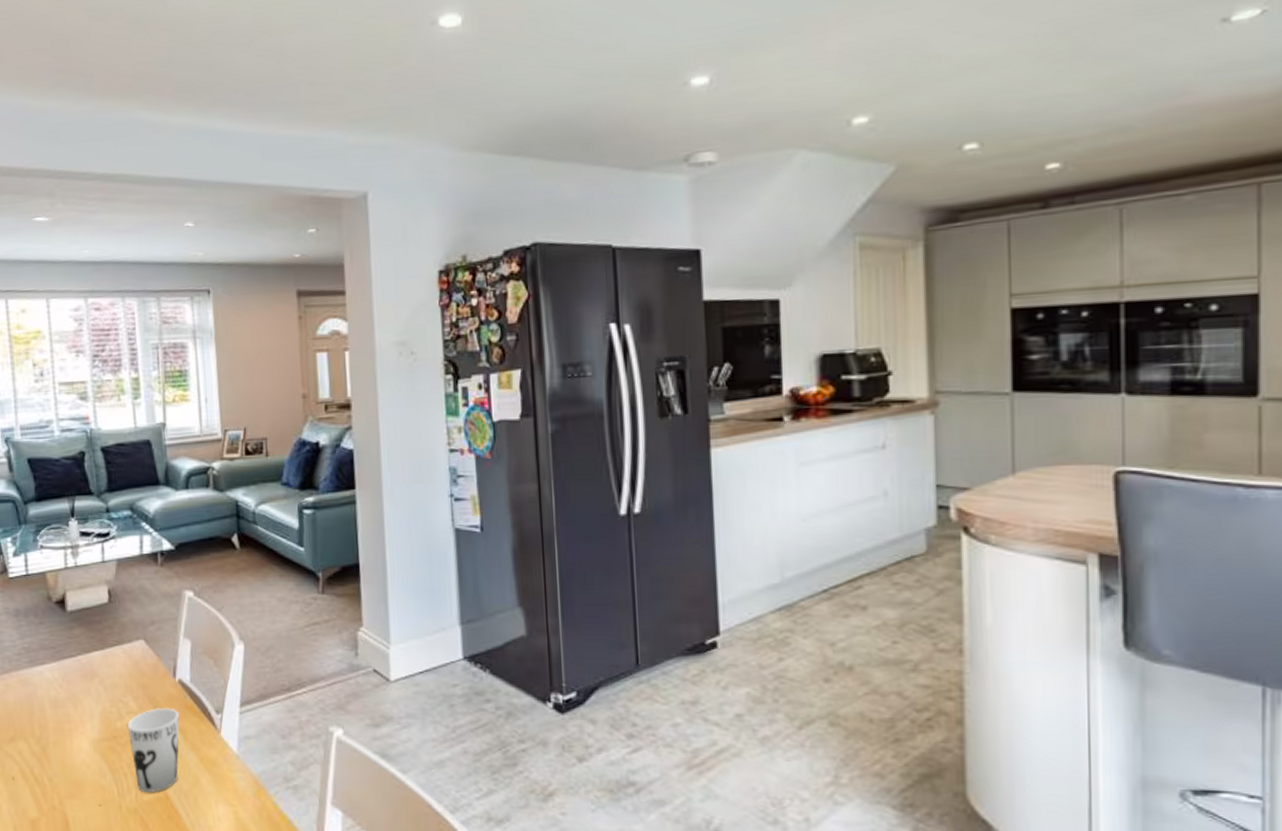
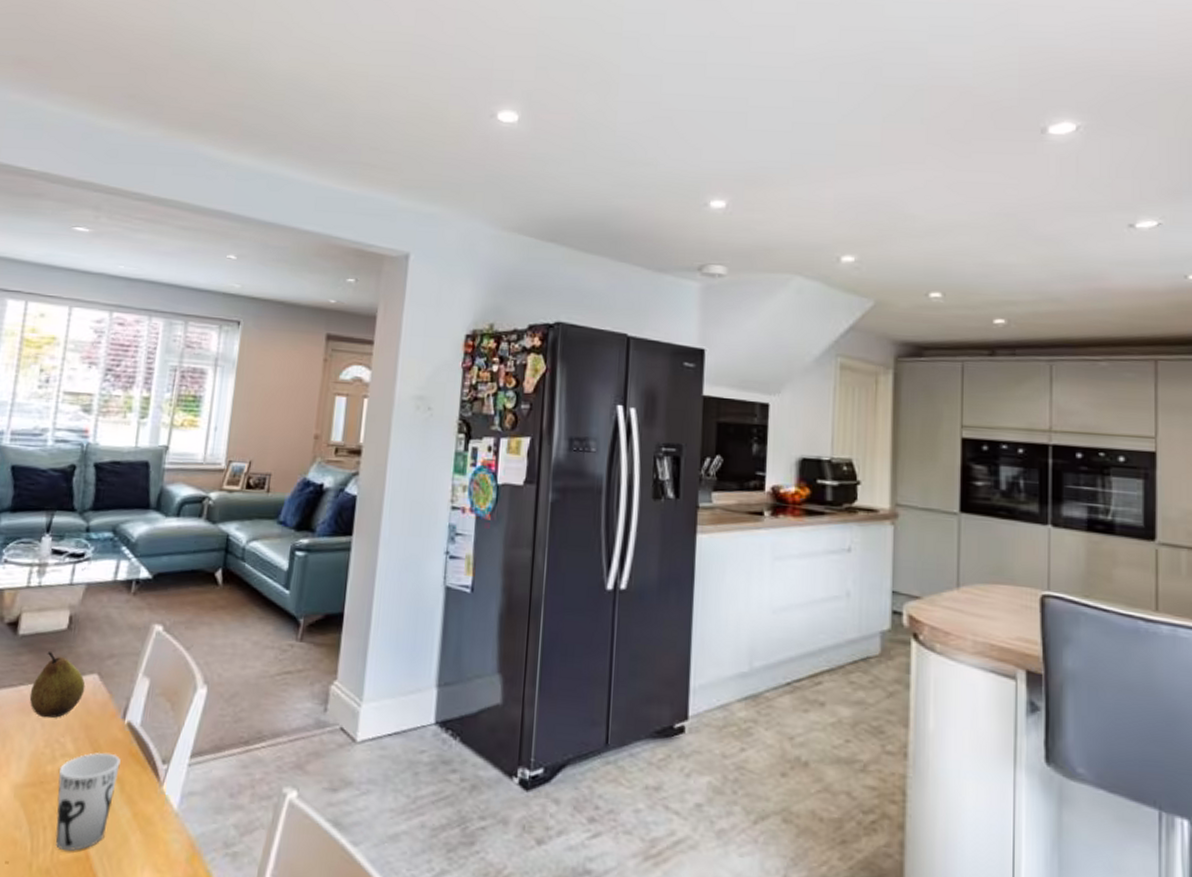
fruit: none [88,624,135,682] -> present [29,652,86,718]

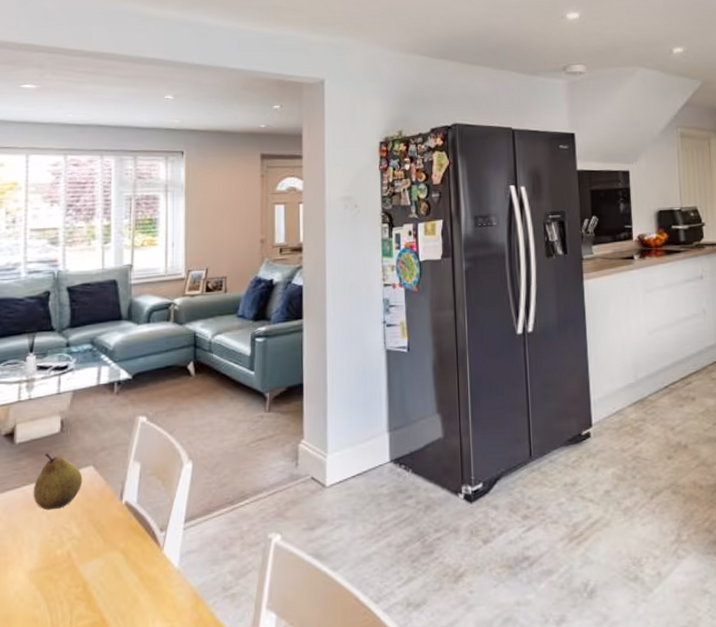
cup: present [55,752,121,851] -> none [69,530,123,619]

